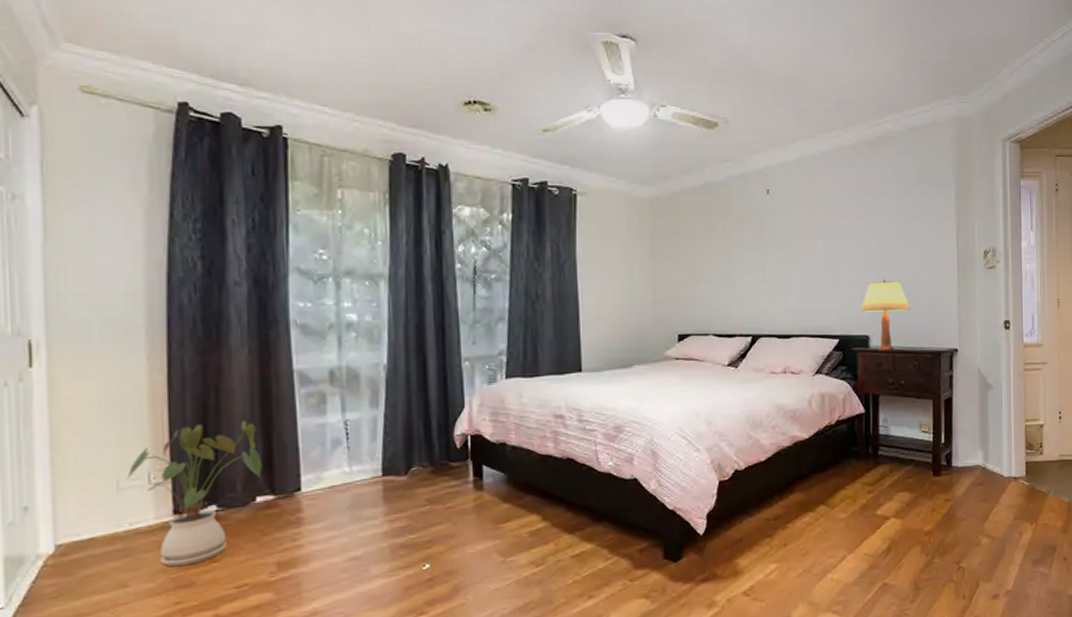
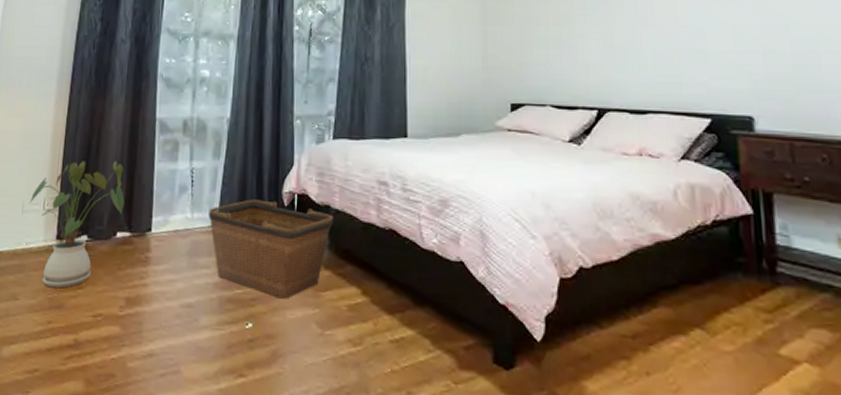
bicycle basket: none [370,445,511,537] -> present [208,199,334,299]
table lamp: present [861,280,911,352] -> none [739,49,813,139]

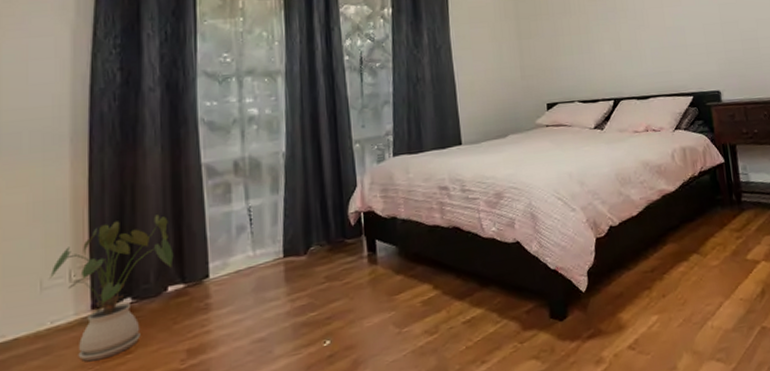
bicycle basket: present [208,199,334,299] -> none [272,223,401,311]

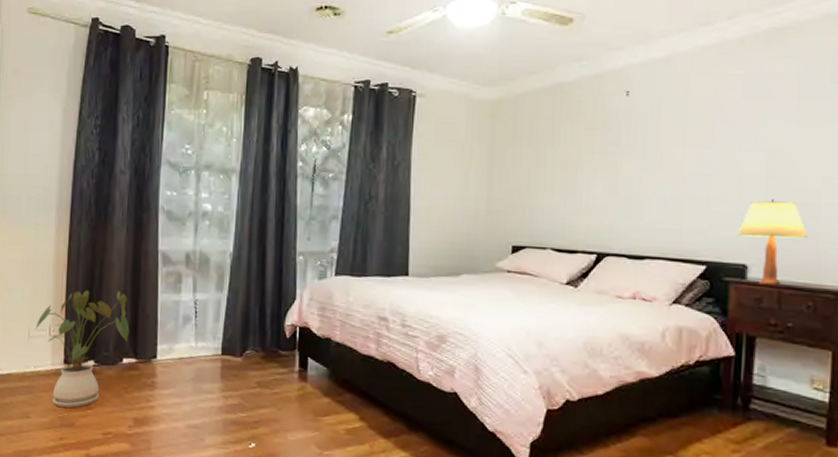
table lamp: none [709,39,755,104] -> present [737,199,809,288]

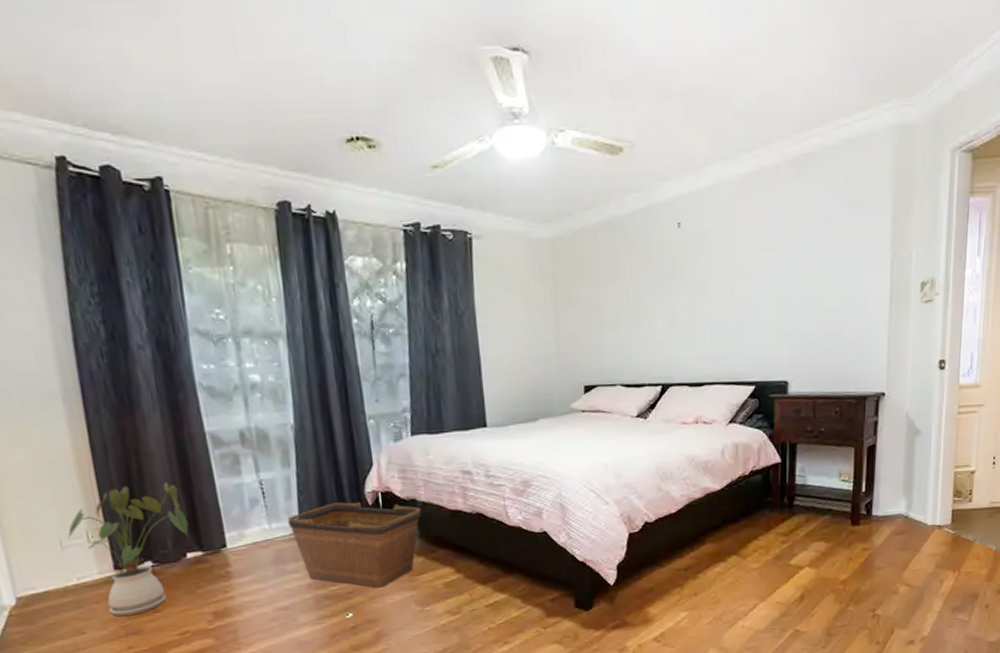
bicycle basket: none [212,330,334,423] -> present [288,502,422,588]
table lamp: present [737,199,809,288] -> none [779,319,835,398]

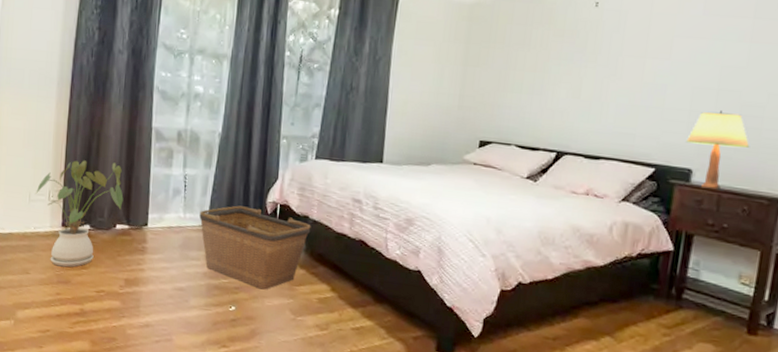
table lamp: none [779,319,835,398] -> present [686,111,750,192]

